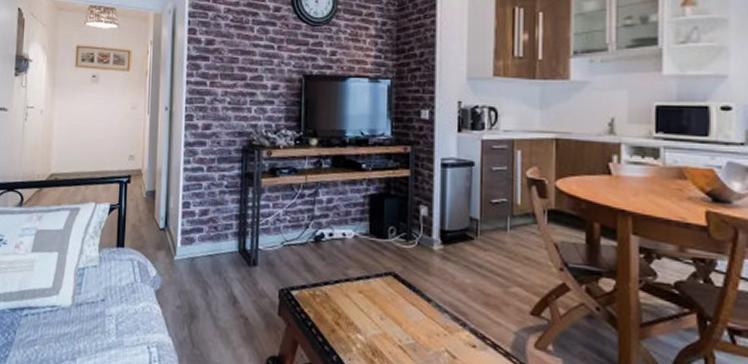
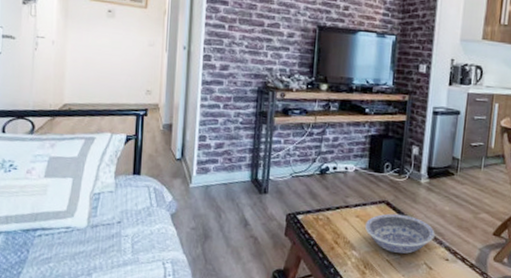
bowl: none [369,288,456,339] -> present [364,213,435,254]

